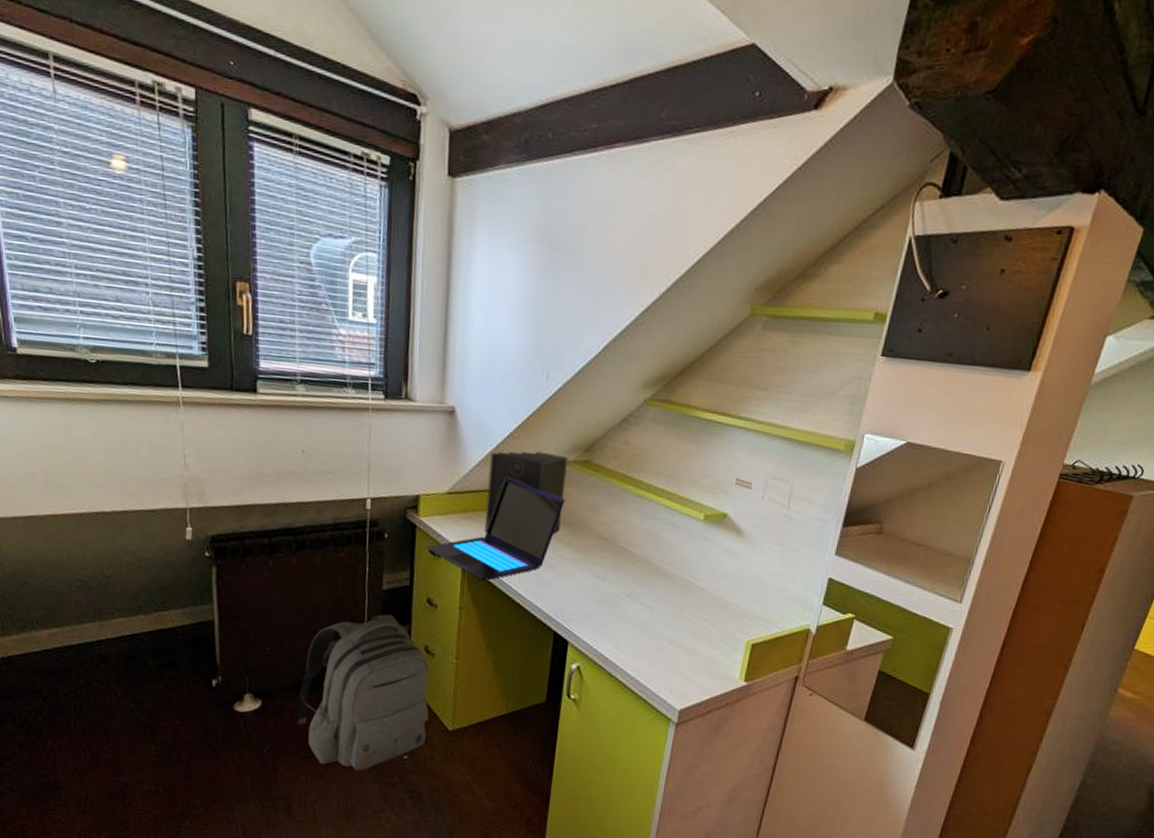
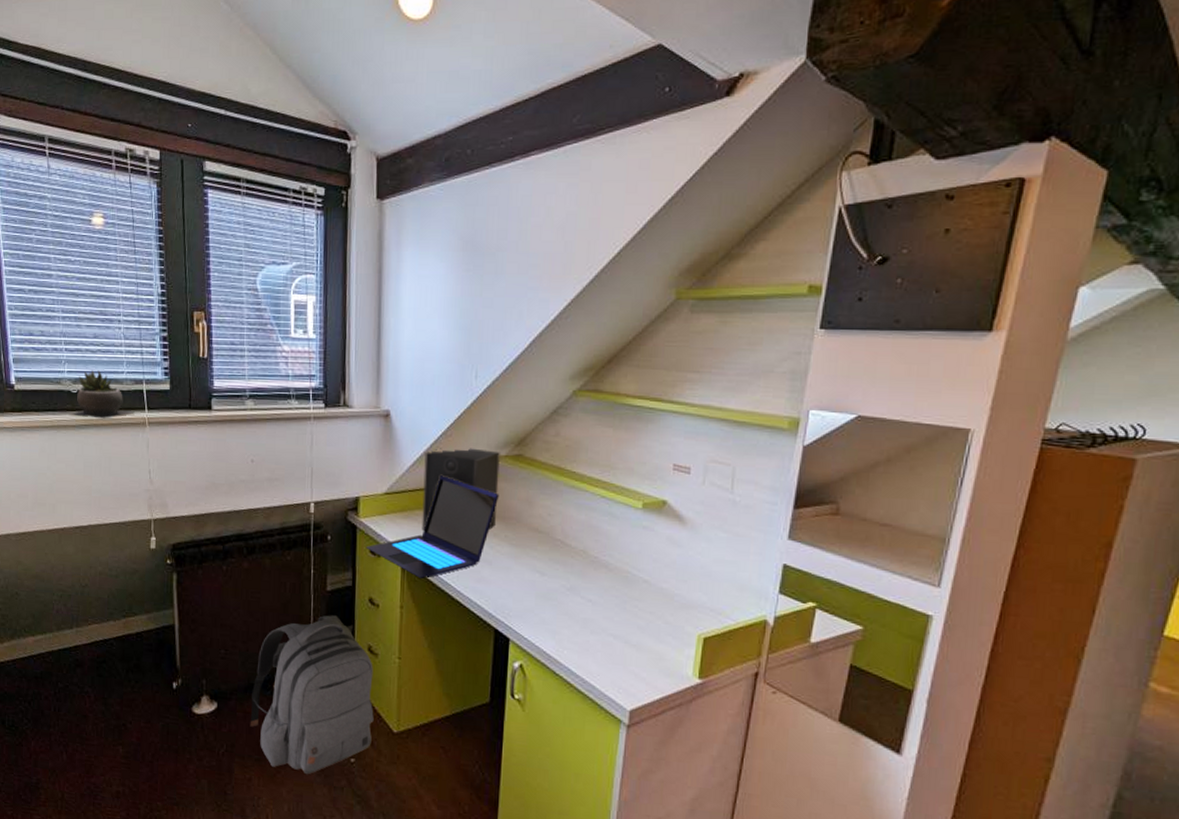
succulent plant: none [86,338,165,395] -> present [69,370,133,419]

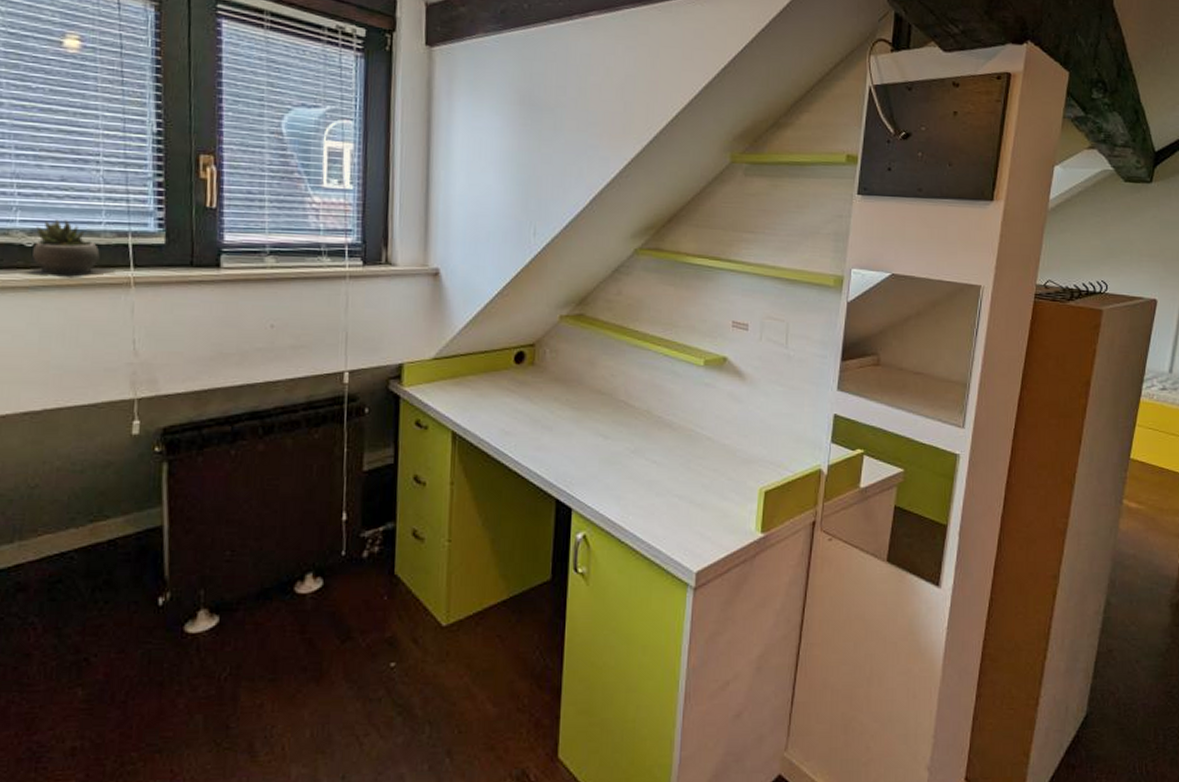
backpack: present [250,615,374,775] -> none [262,498,419,690]
laptop: present [365,475,500,580] -> none [410,338,560,451]
studio monitor: present [422,448,500,531] -> none [475,308,560,398]

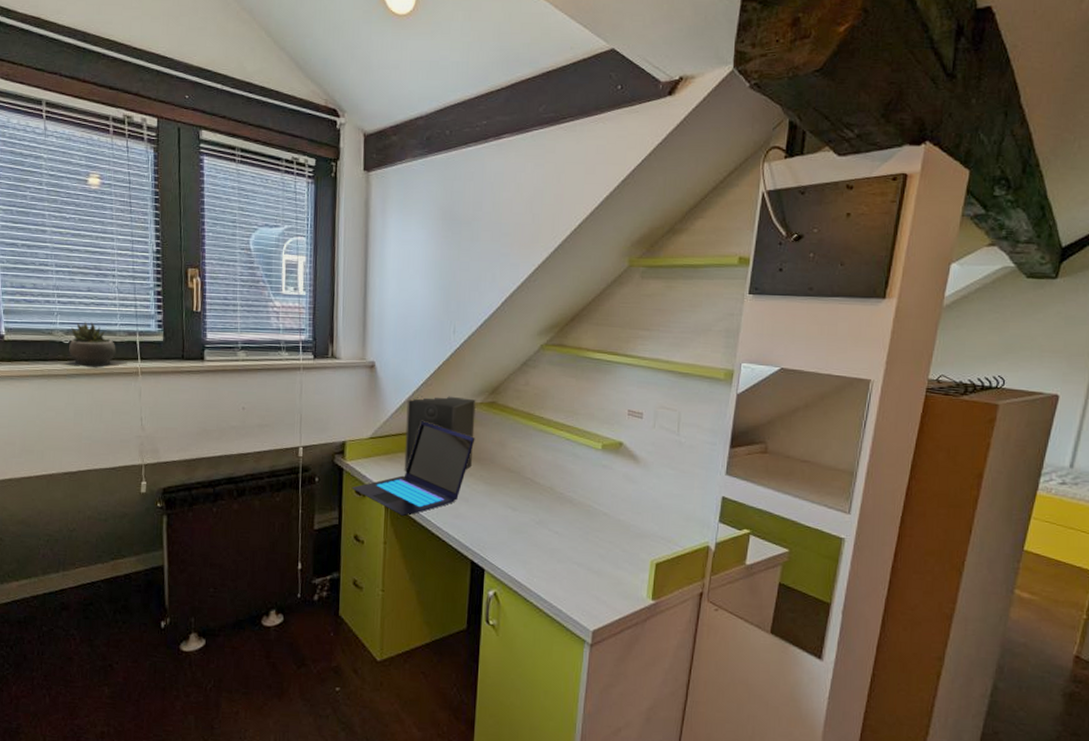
laptop: none [410,338,560,451] -> present [351,421,475,517]
studio monitor: none [475,308,560,398] -> present [404,396,476,472]

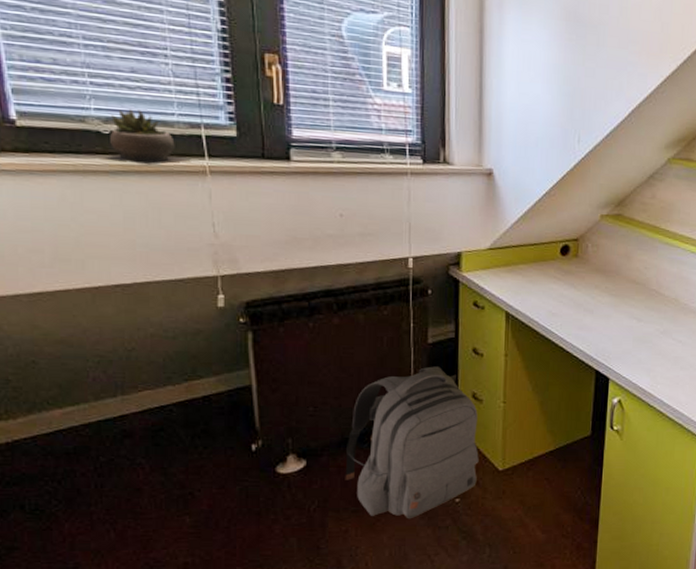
backpack: none [237,552,359,705] -> present [345,366,479,519]
laptop: present [351,421,475,517] -> none [468,232,601,329]
studio monitor: present [404,396,476,472] -> none [526,206,601,284]

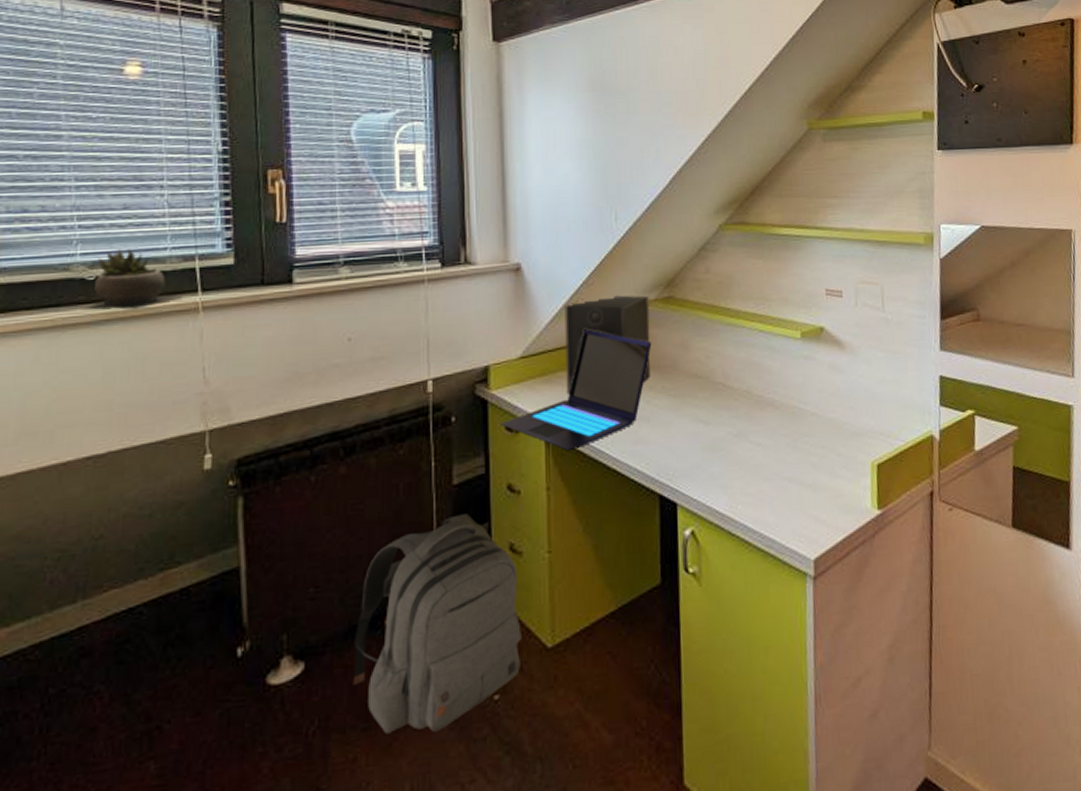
laptop: none [468,232,601,329] -> present [499,329,652,452]
studio monitor: none [526,206,601,284] -> present [564,295,650,394]

